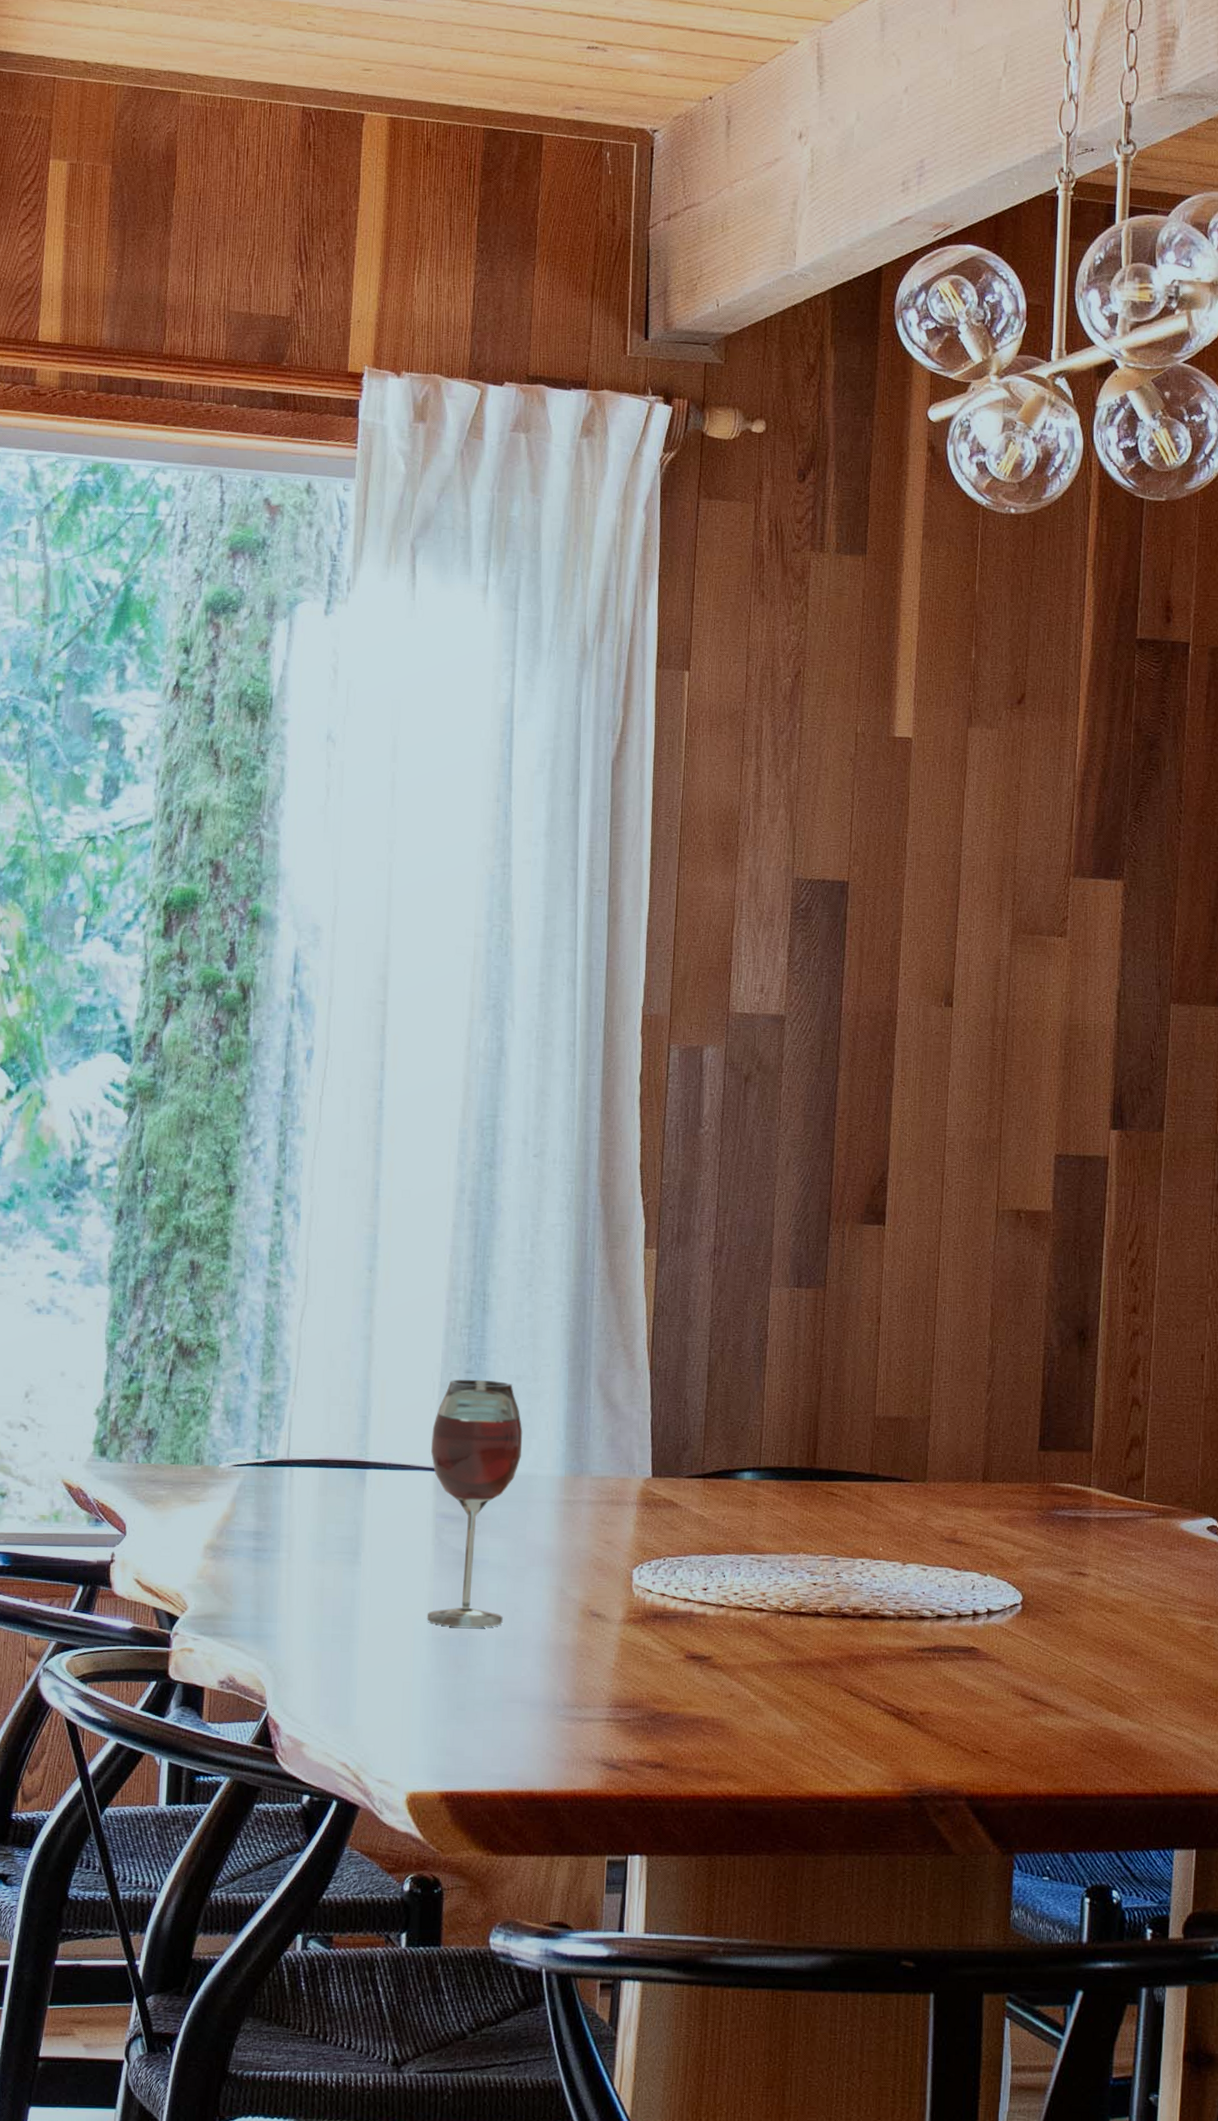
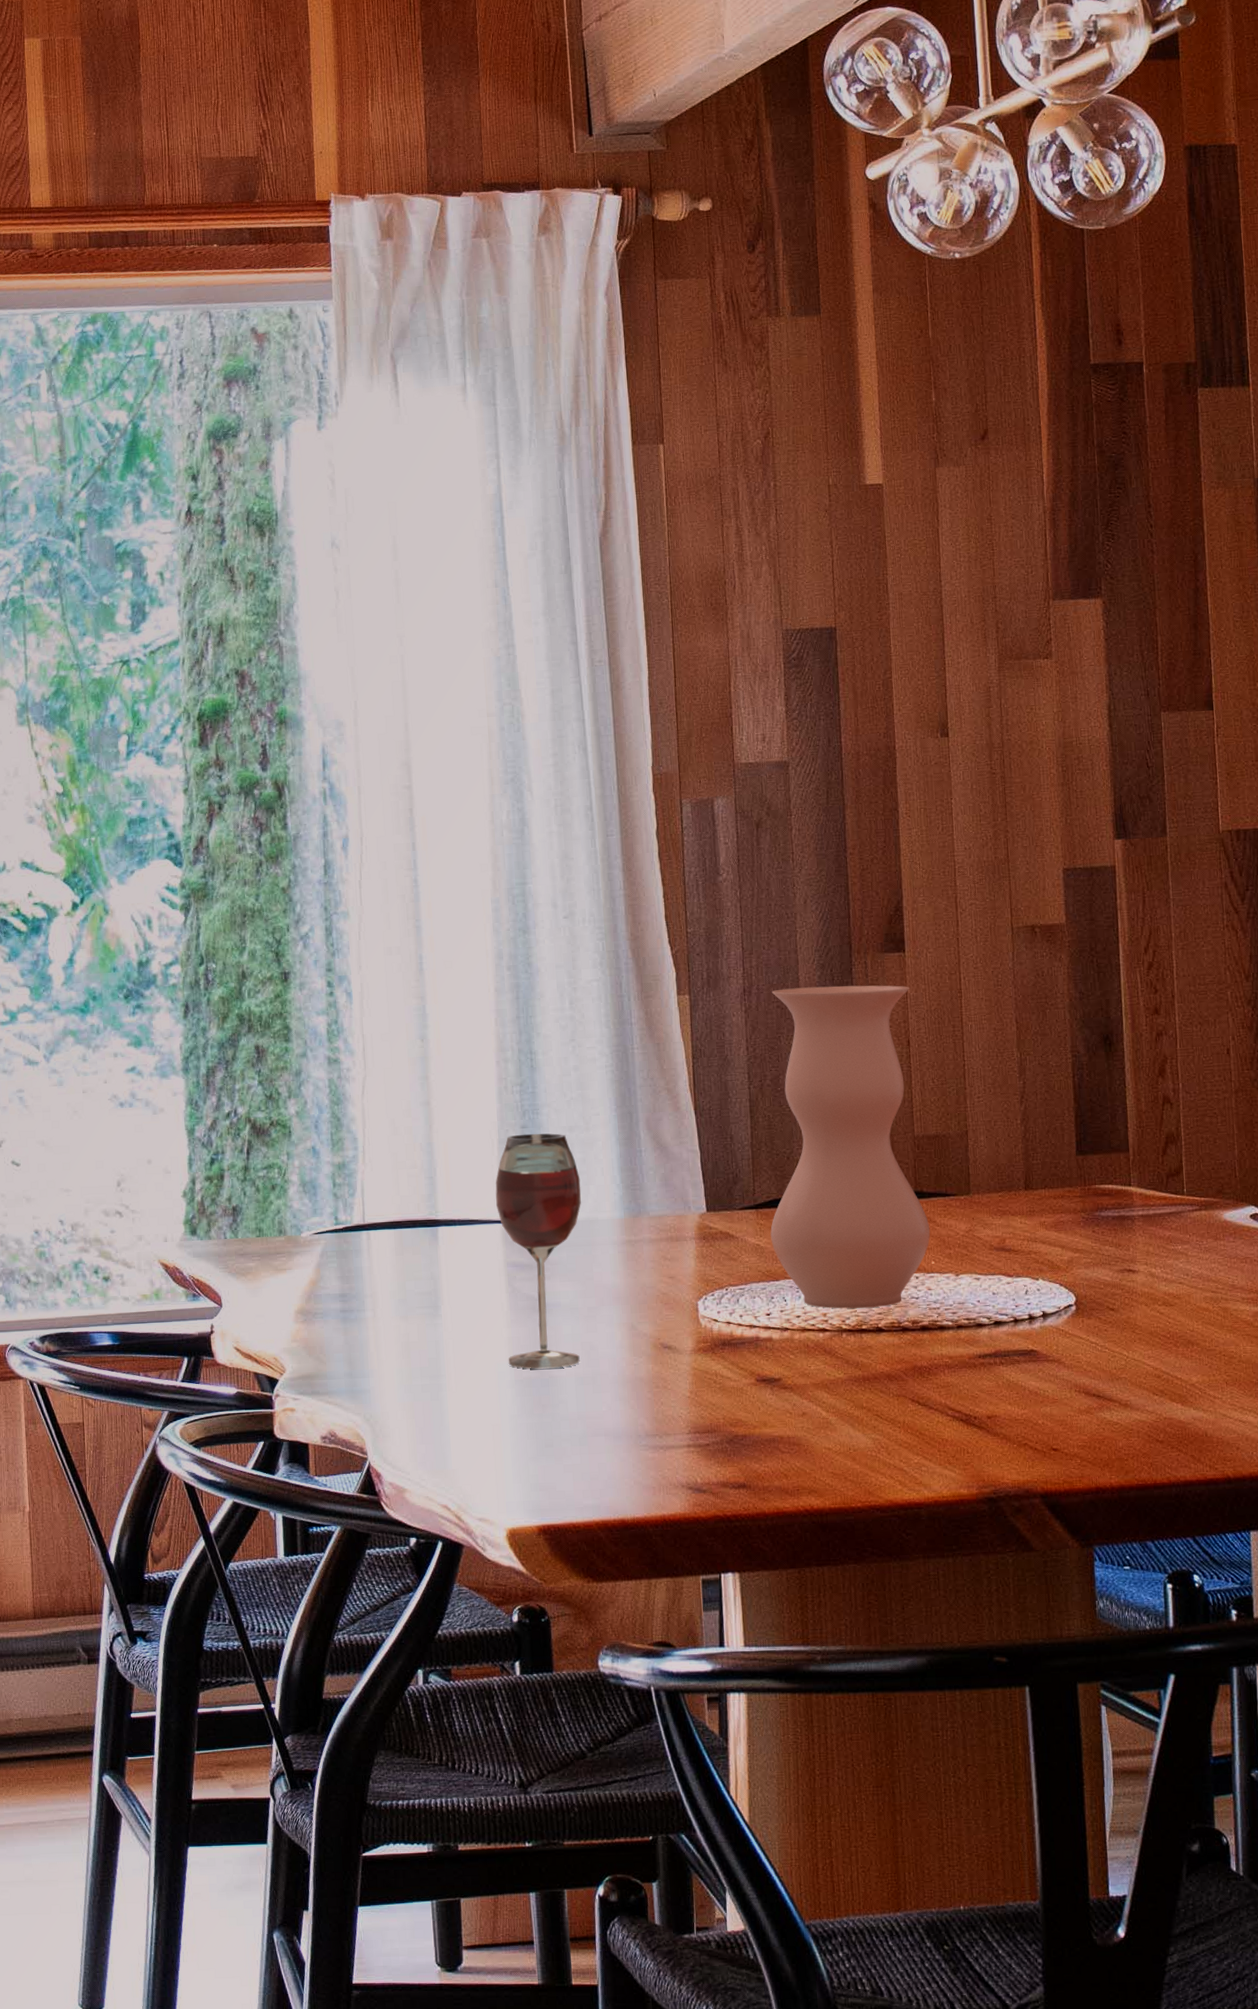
vase: none [716,1251,886,1591] -> present [770,985,931,1309]

